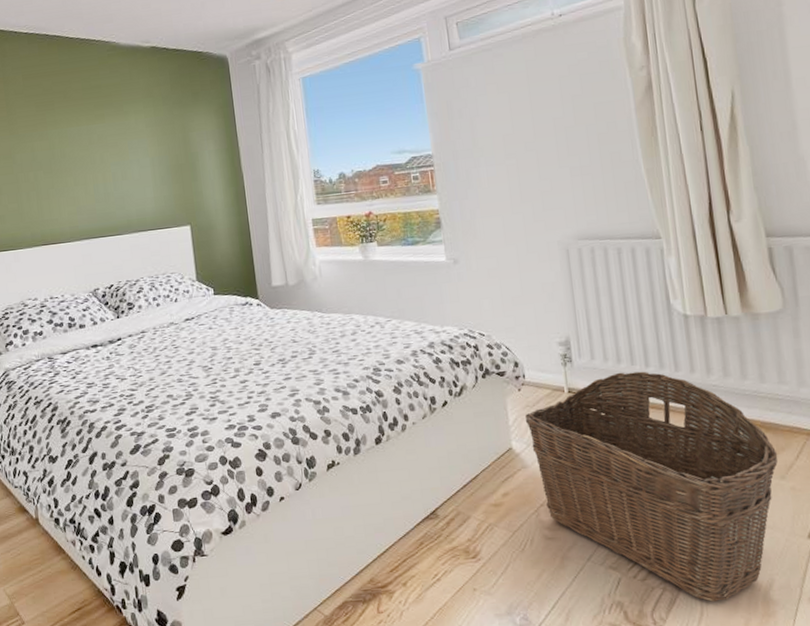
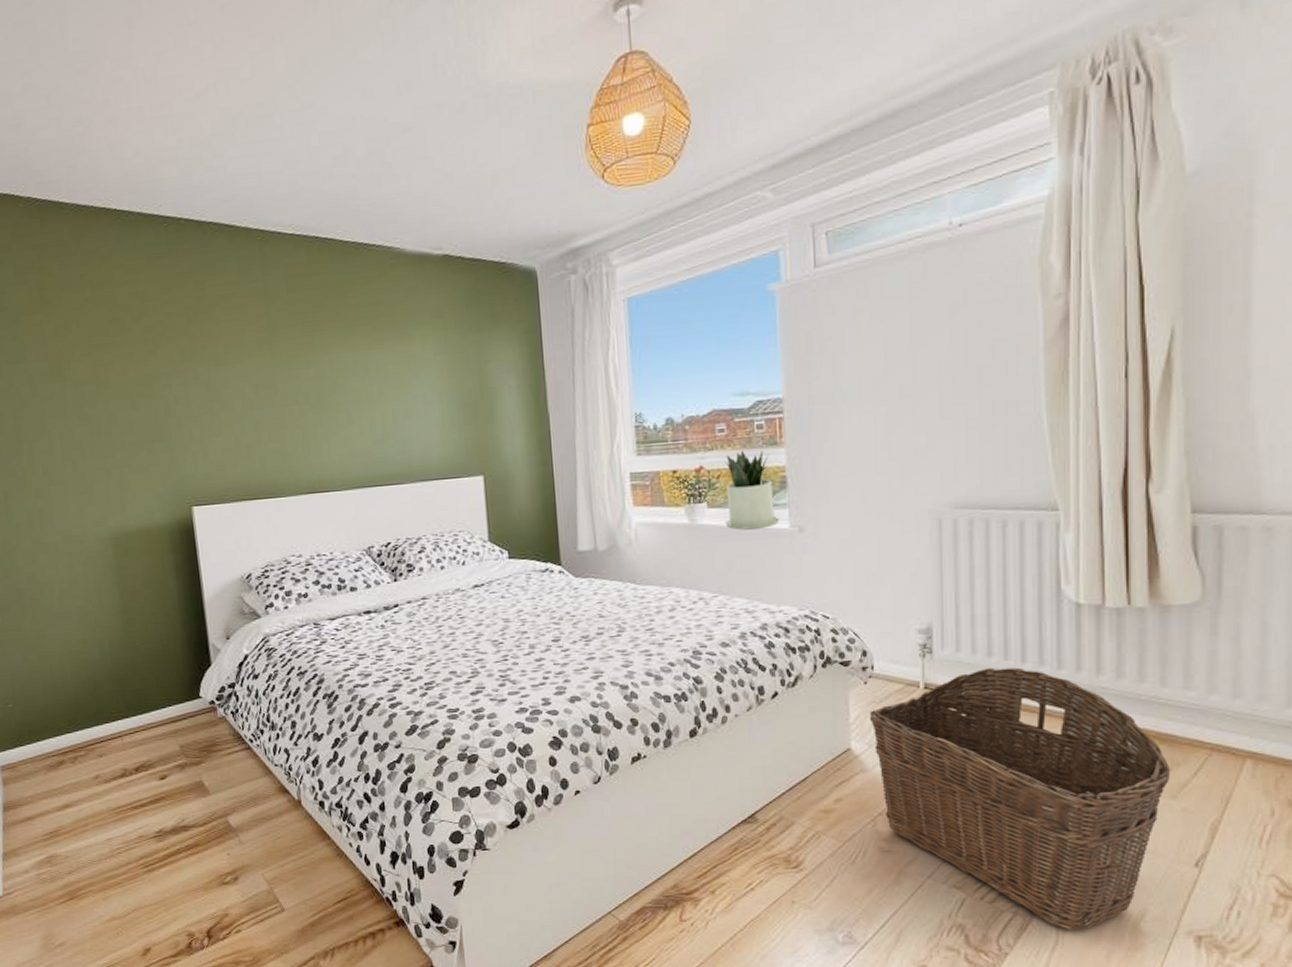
planter: none [389,197,438,264] -> present [725,450,780,530]

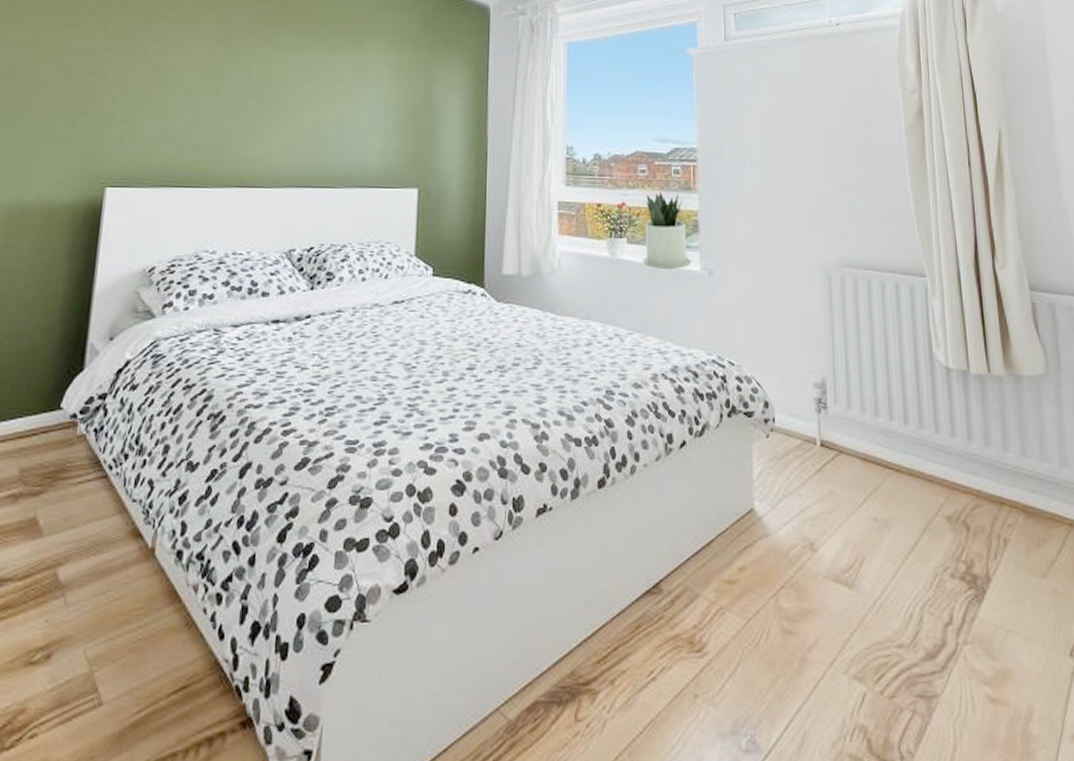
wicker basket: present [869,667,1171,930] -> none [771,427,1039,733]

